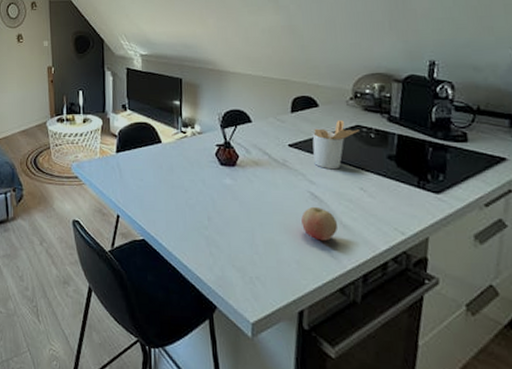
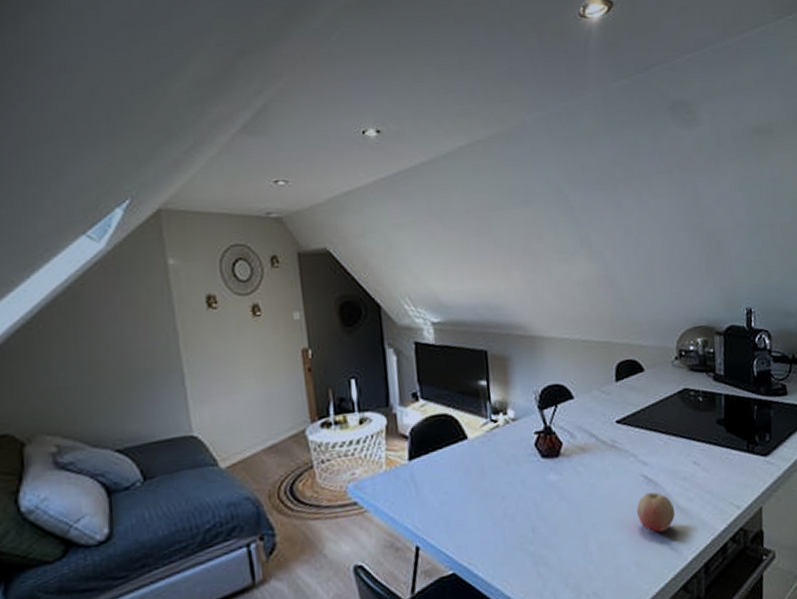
utensil holder: present [312,120,359,170] -> none [640,384,687,445]

